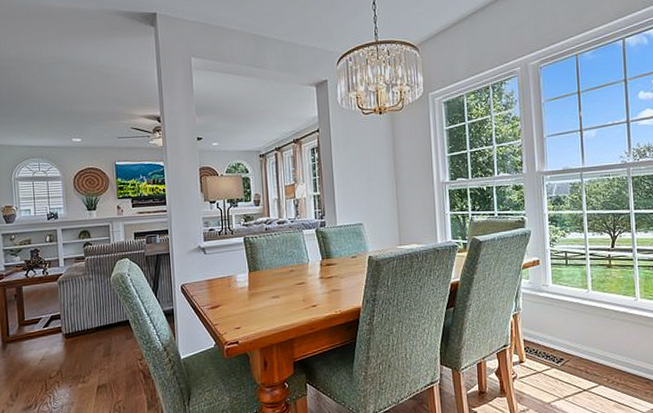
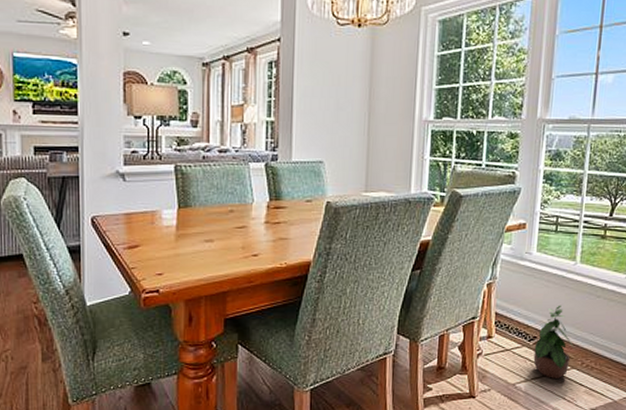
potted plant: none [561,328,600,396] -> present [533,305,576,378]

